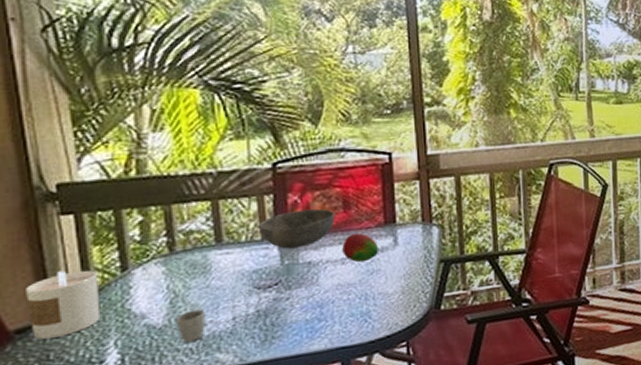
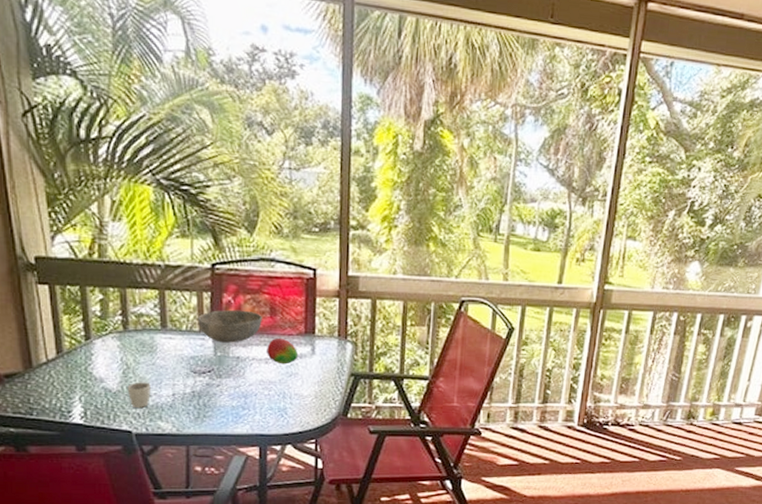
candle: present [26,270,101,340] -> none [12,331,69,386]

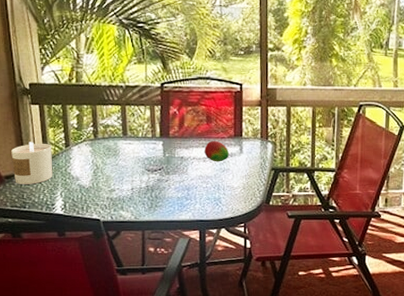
candle: none [12,331,69,386] -> present [11,142,53,185]
cup: present [127,381,151,408] -> none [97,178,115,200]
bowl: present [198,309,262,343] -> none [151,119,200,146]

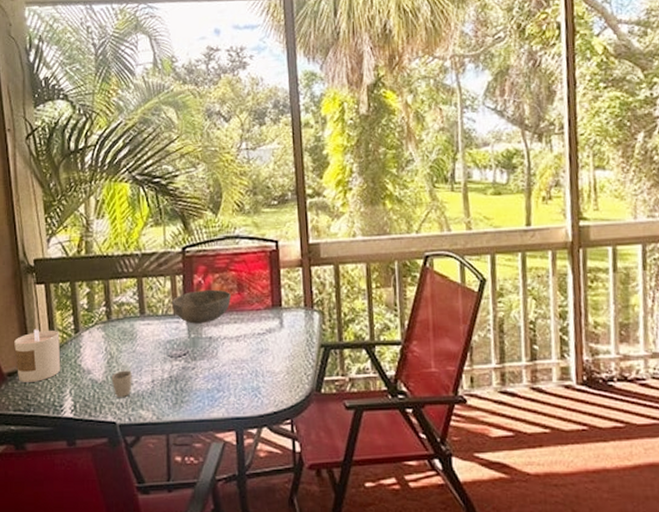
cup: none [97,178,115,200] -> present [111,369,132,397]
bowl: none [151,119,200,146] -> present [172,289,231,324]
fruit: present [204,140,230,162] -> none [237,313,268,341]

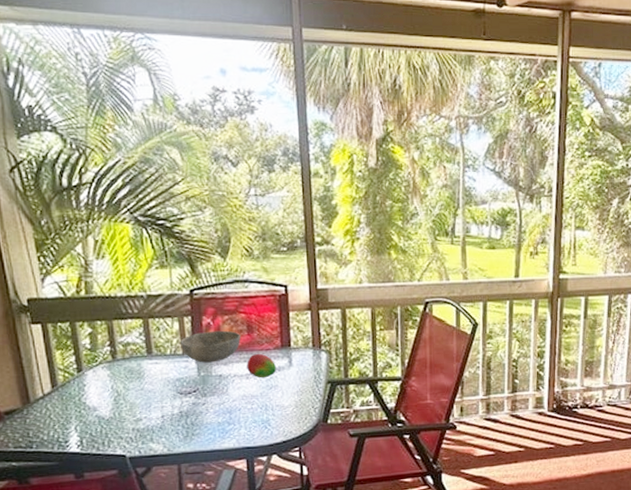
candle: present [14,329,61,382] -> none [10,368,64,421]
cup: present [111,369,132,397] -> none [119,406,141,432]
fruit: none [237,313,268,341] -> present [247,353,277,378]

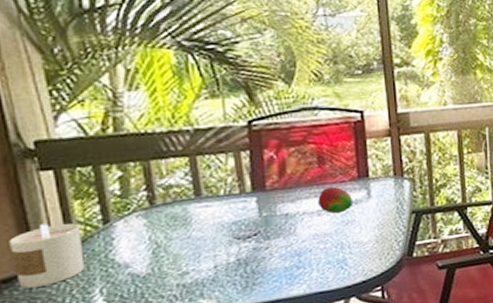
candle: none [10,368,64,421] -> present [9,223,85,289]
bowl: present [181,330,241,363] -> none [237,164,310,202]

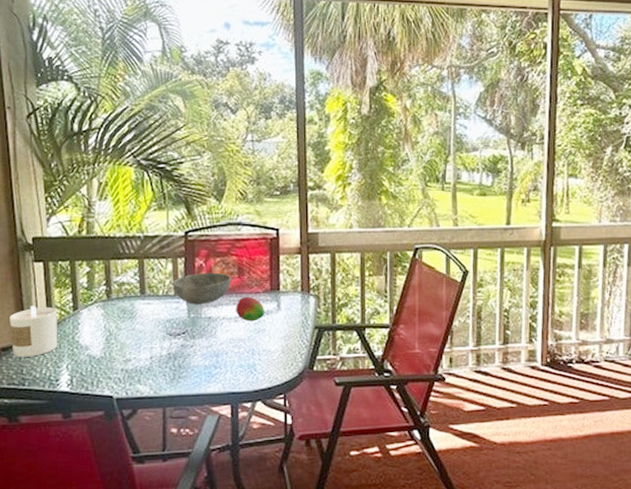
bowl: none [237,164,310,202] -> present [173,272,231,305]

